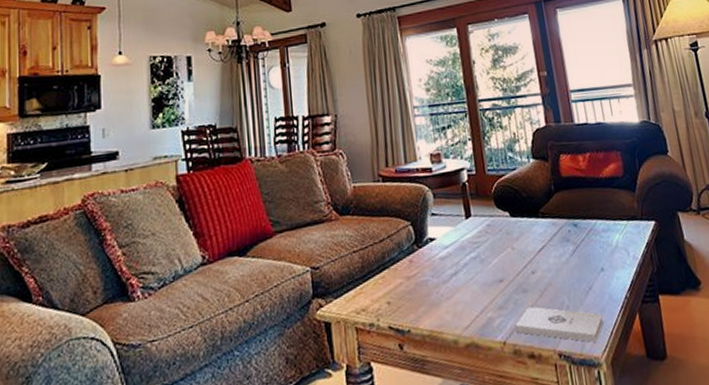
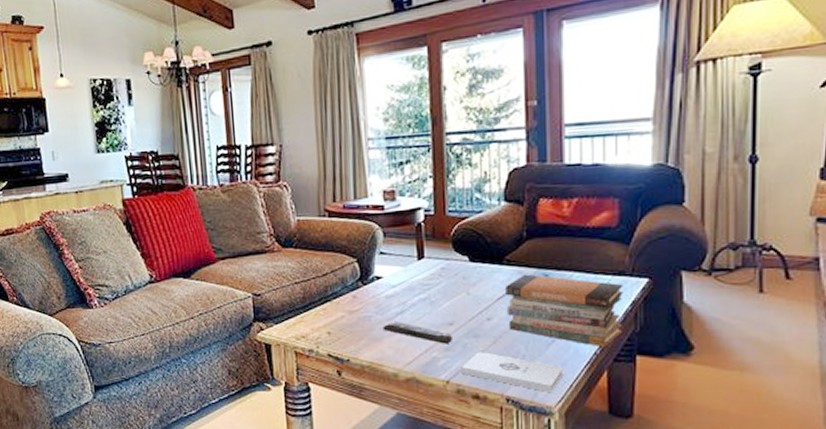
remote control: none [439,283,504,303] -> present [382,321,452,344]
book stack: none [543,225,644,291] -> present [505,274,623,348]

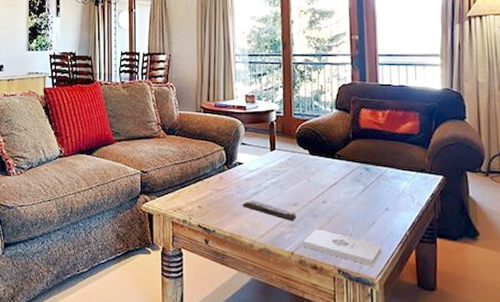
book stack: present [505,274,623,348] -> none [337,167,425,230]

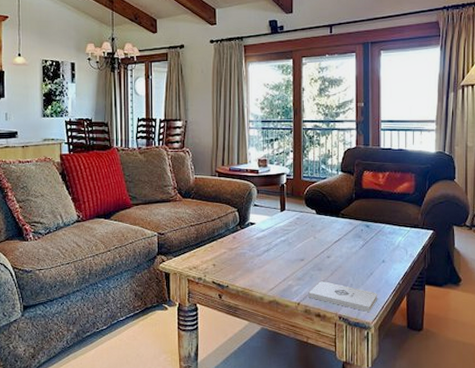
remote control: present [242,200,296,221] -> none [254,257,303,275]

